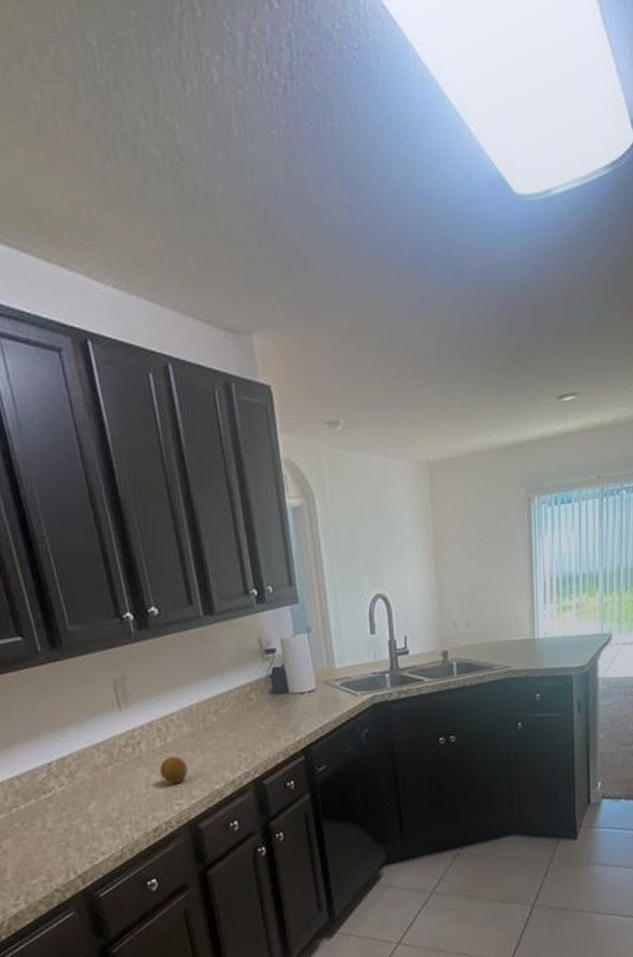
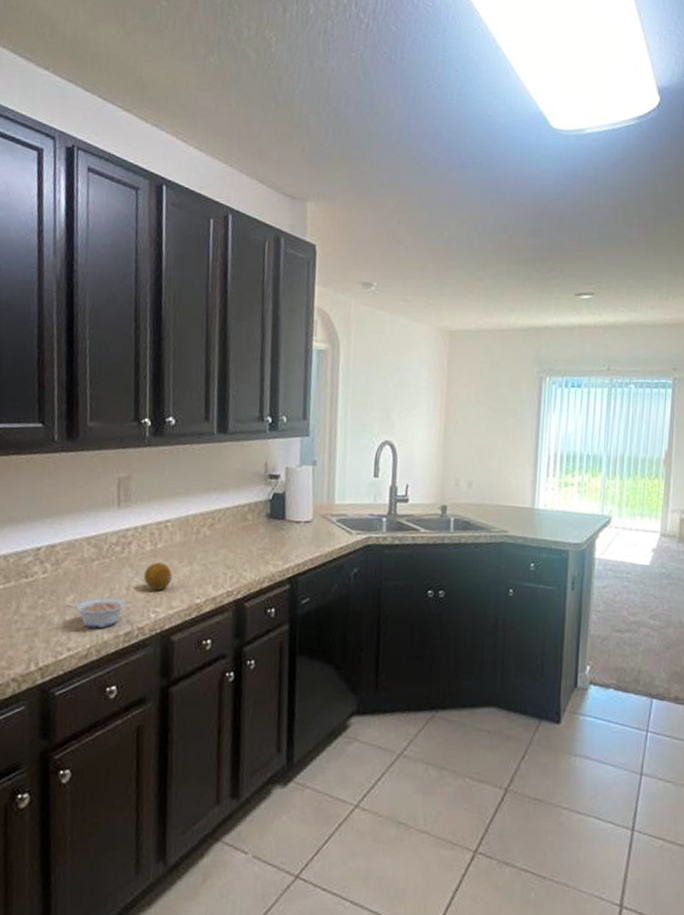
legume: none [90,798,148,831] -> present [66,597,126,629]

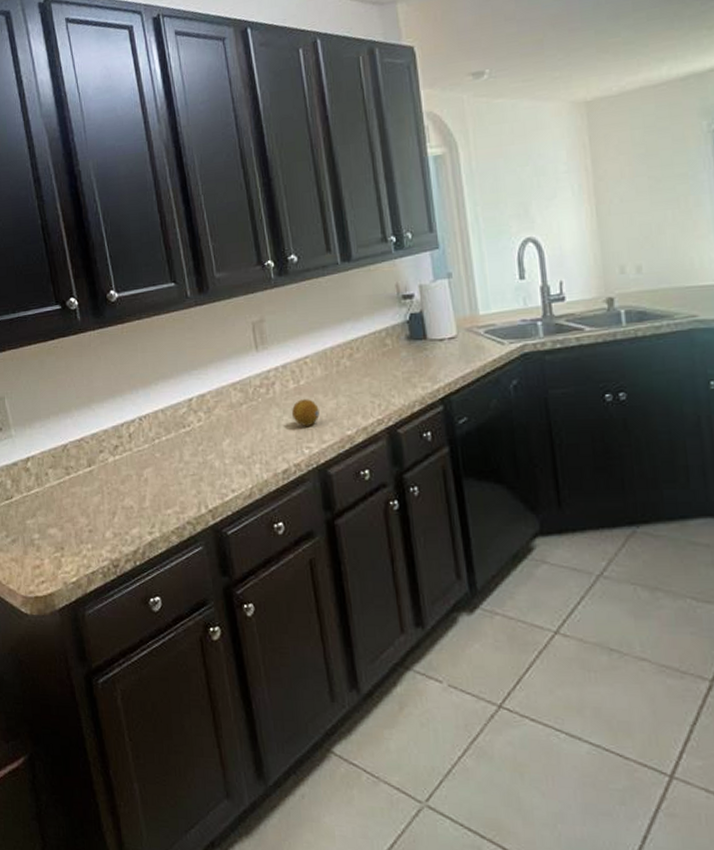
legume: present [66,597,126,629] -> none [223,438,279,469]

